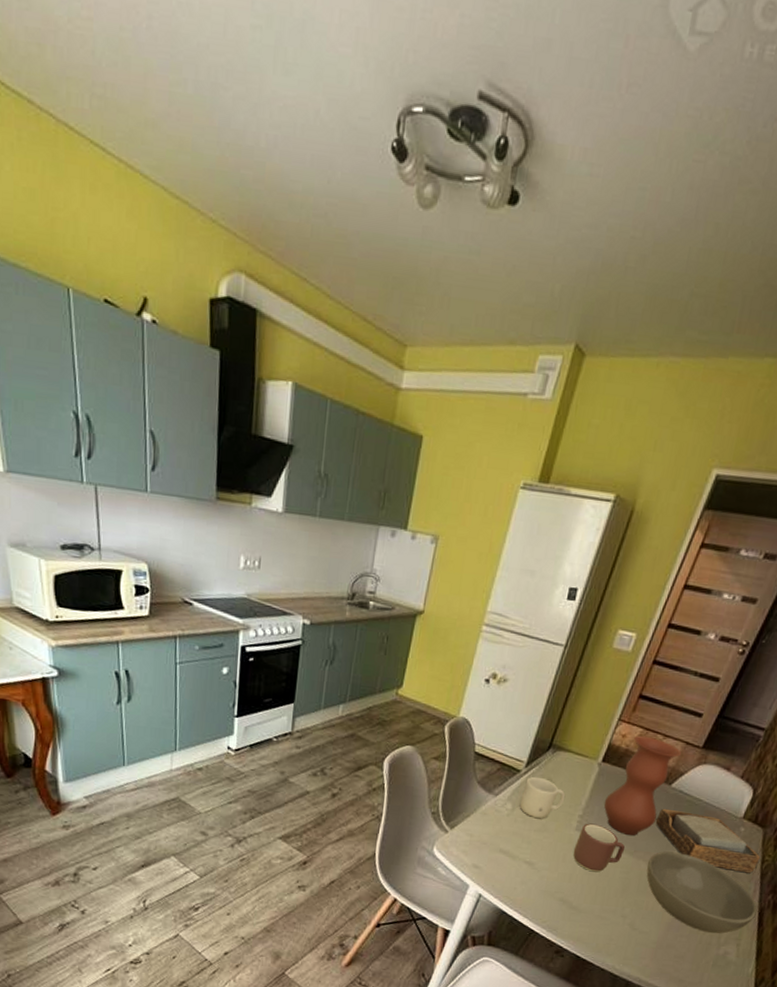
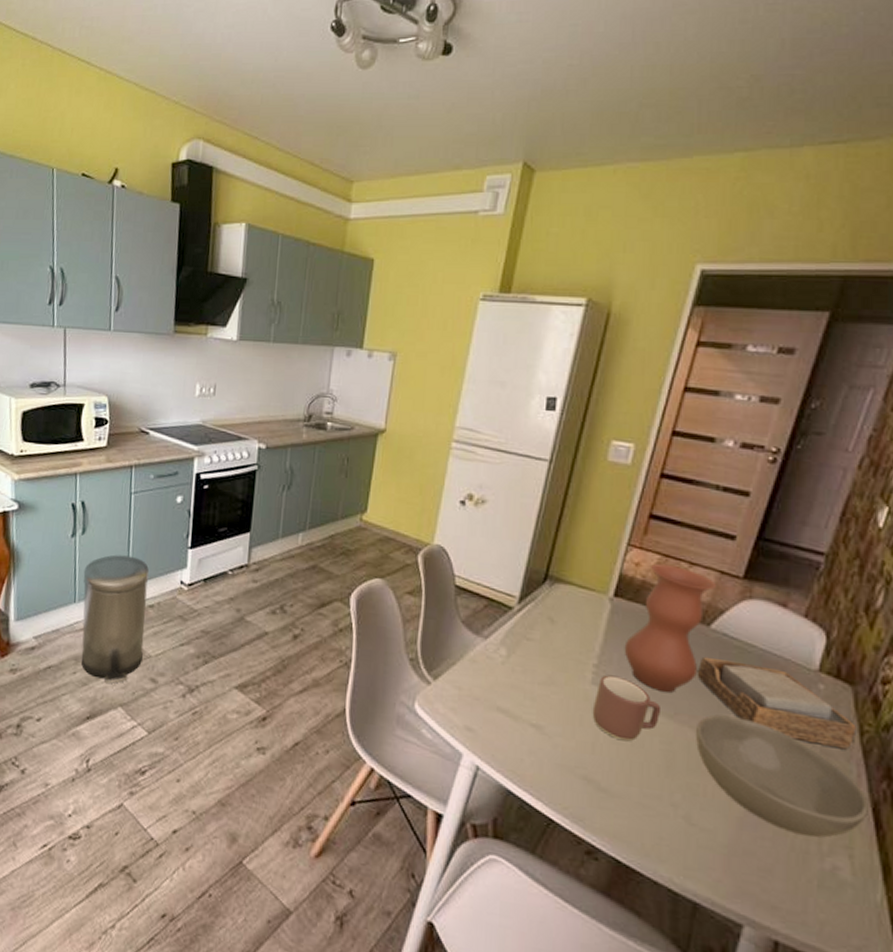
pedal bin: none [131,722,196,837] -> present [81,555,149,684]
mug: present [519,776,566,819] -> none [516,614,573,669]

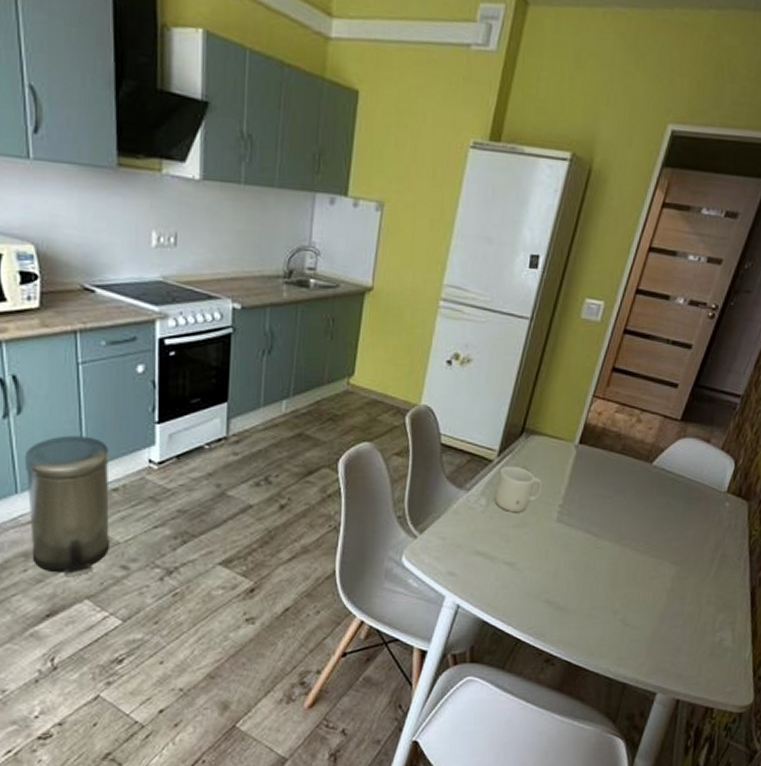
mug: none [516,614,573,669] -> present [494,465,543,513]
mug: present [592,674,662,742] -> none [556,512,611,566]
vase: present [624,563,717,693] -> none [584,411,661,522]
bowl: present [695,714,869,838] -> none [634,536,749,620]
napkin holder: present [697,656,856,750] -> none [639,489,747,551]

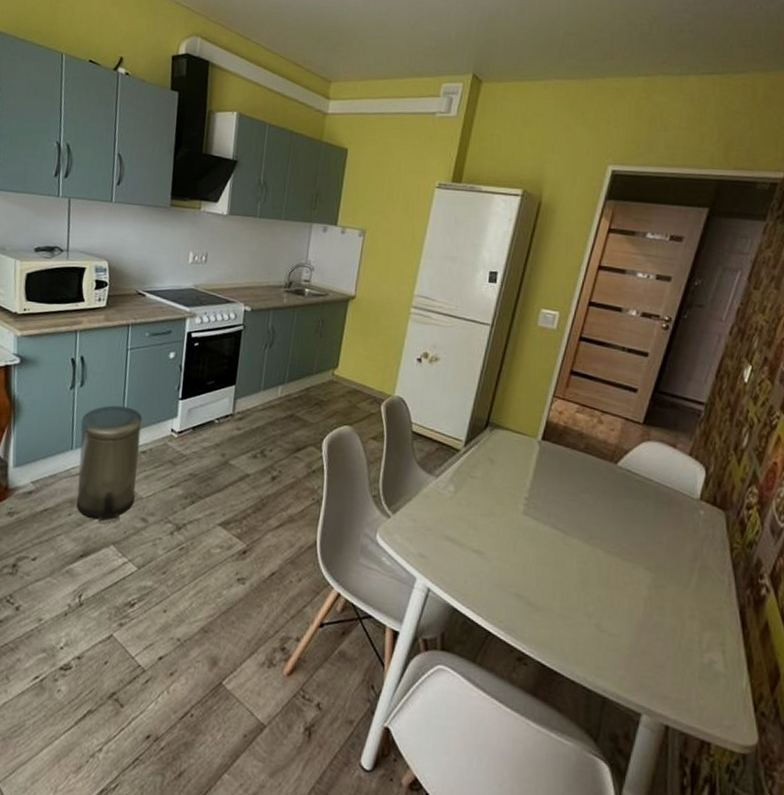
mug: present [494,465,543,513] -> none [462,456,509,502]

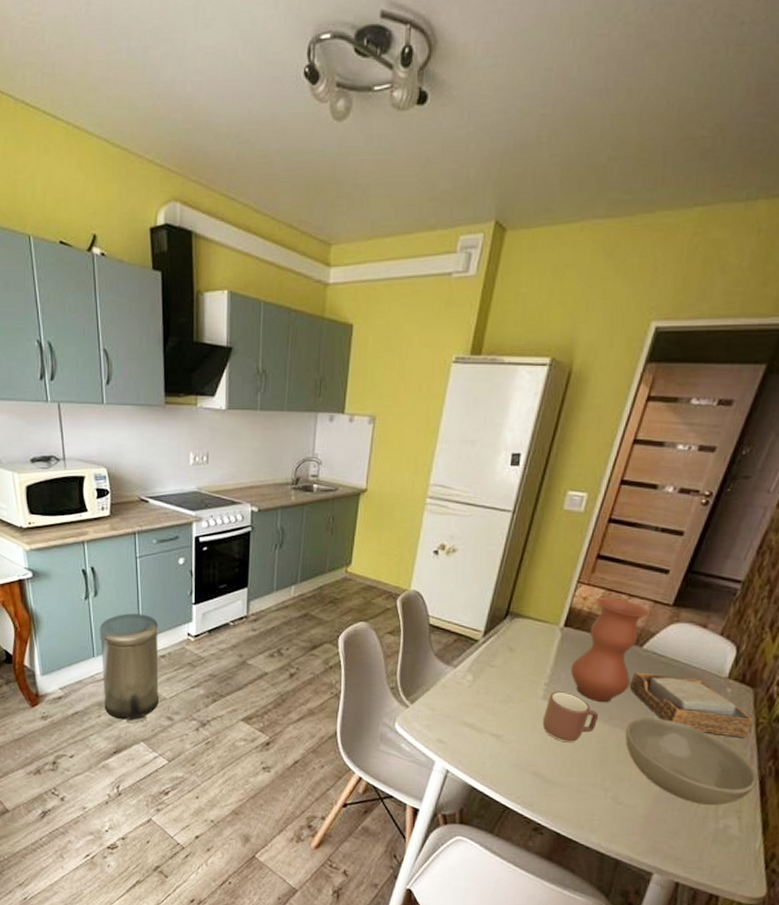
mug: none [523,506,579,563] -> present [542,691,599,743]
vase: none [549,411,623,520] -> present [570,596,651,702]
bowl: none [605,537,737,638] -> present [625,717,757,806]
napkin holder: none [606,489,728,564] -> present [629,672,754,738]

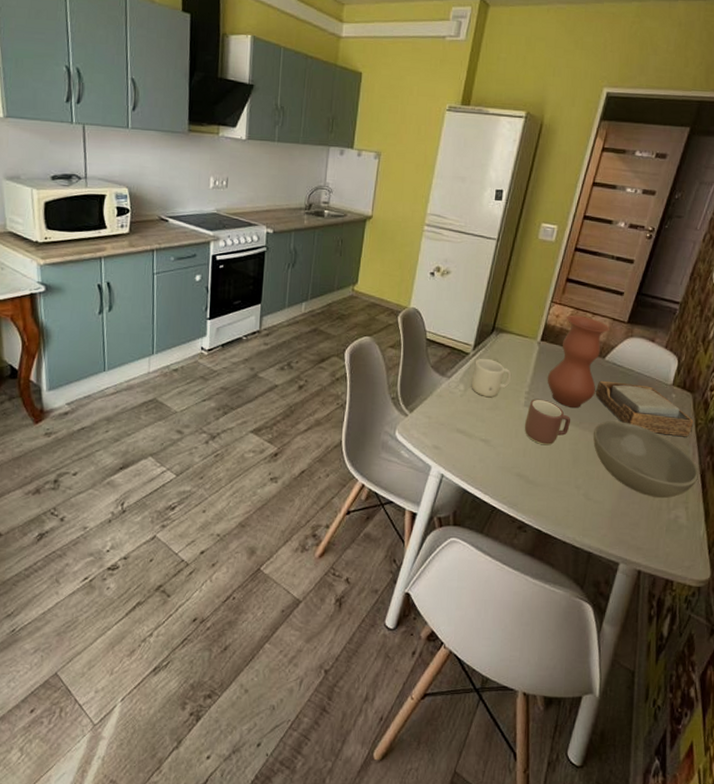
pedal bin: present [99,613,159,724] -> none [111,328,172,438]
mug: none [480,645,529,689] -> present [471,358,512,398]

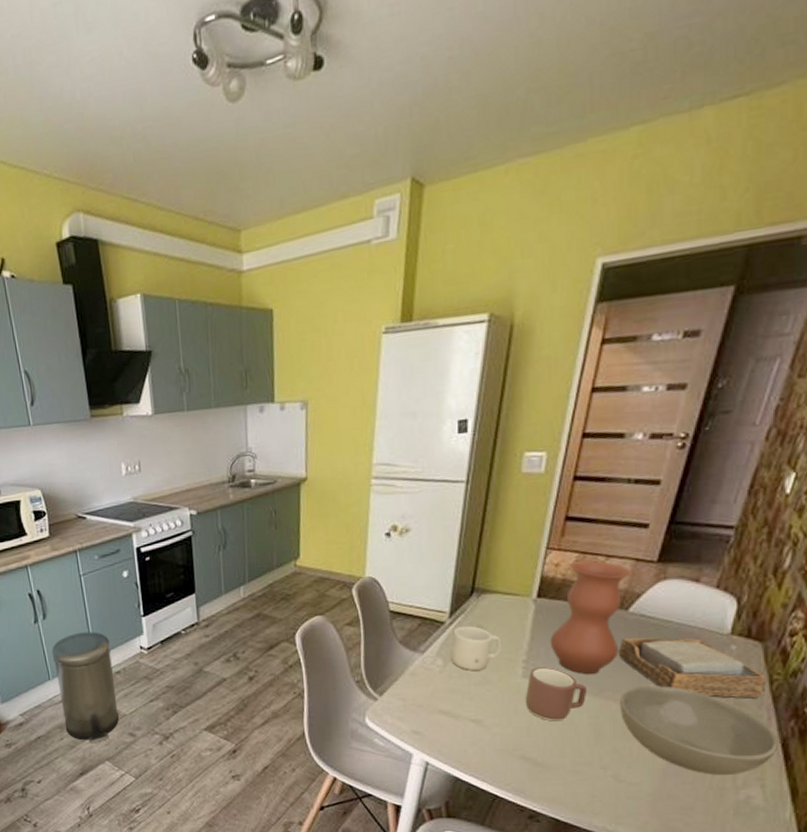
pedal bin: none [111,328,172,438] -> present [51,632,119,744]

